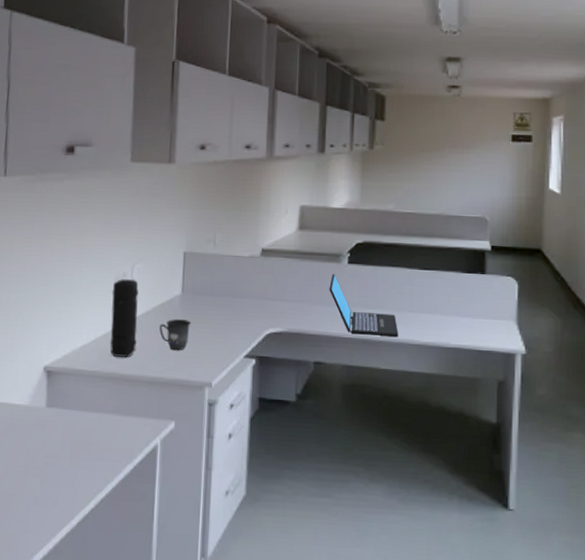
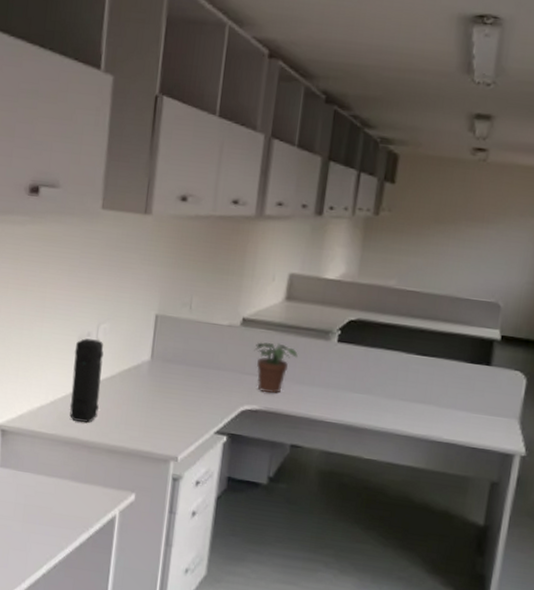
mug: present [159,318,191,351] -> none [124,386,159,420]
potted plant: none [274,269,314,316] -> present [254,342,298,393]
laptop: present [329,273,399,337] -> none [314,351,387,426]

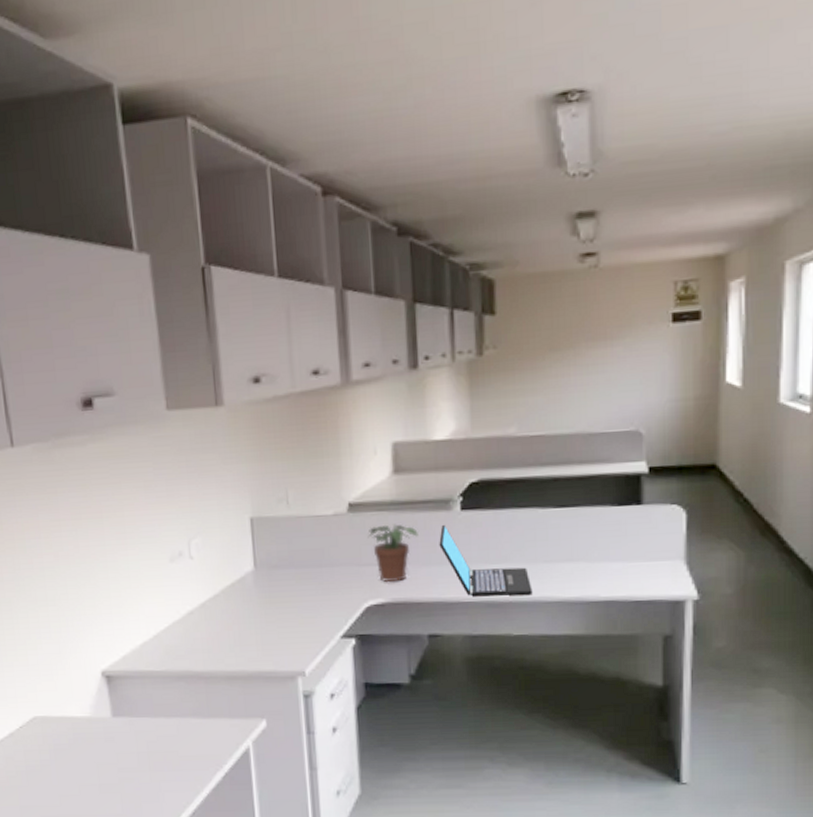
speaker: present [69,338,104,424] -> none [168,558,208,653]
laptop: none [314,351,387,426] -> present [439,524,533,597]

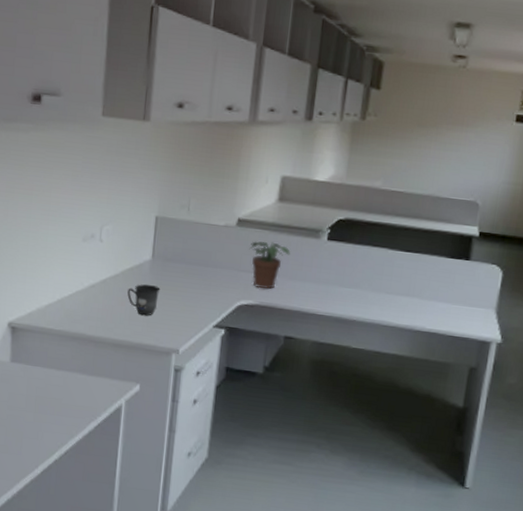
mug: none [232,599,271,638] -> present [127,284,160,316]
laptop: present [439,524,533,597] -> none [305,249,374,317]

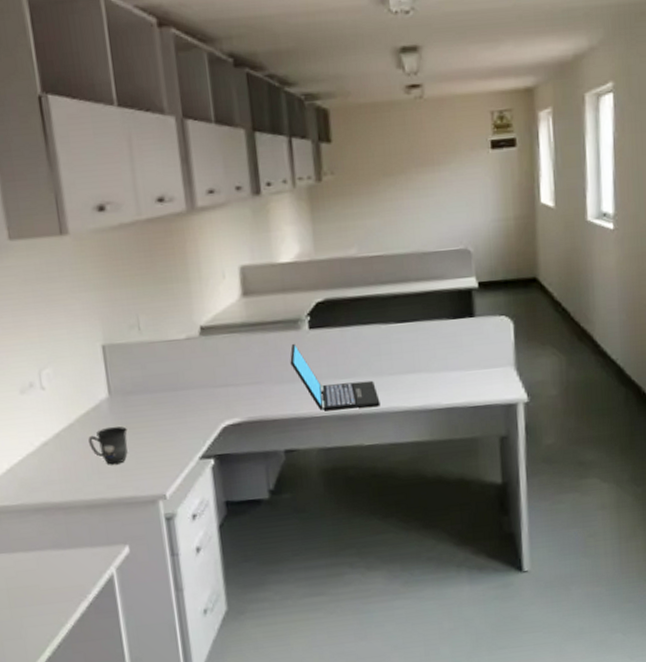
potted plant: present [249,241,290,289] -> none [221,345,270,403]
laptop: none [305,249,374,317] -> present [290,343,380,411]

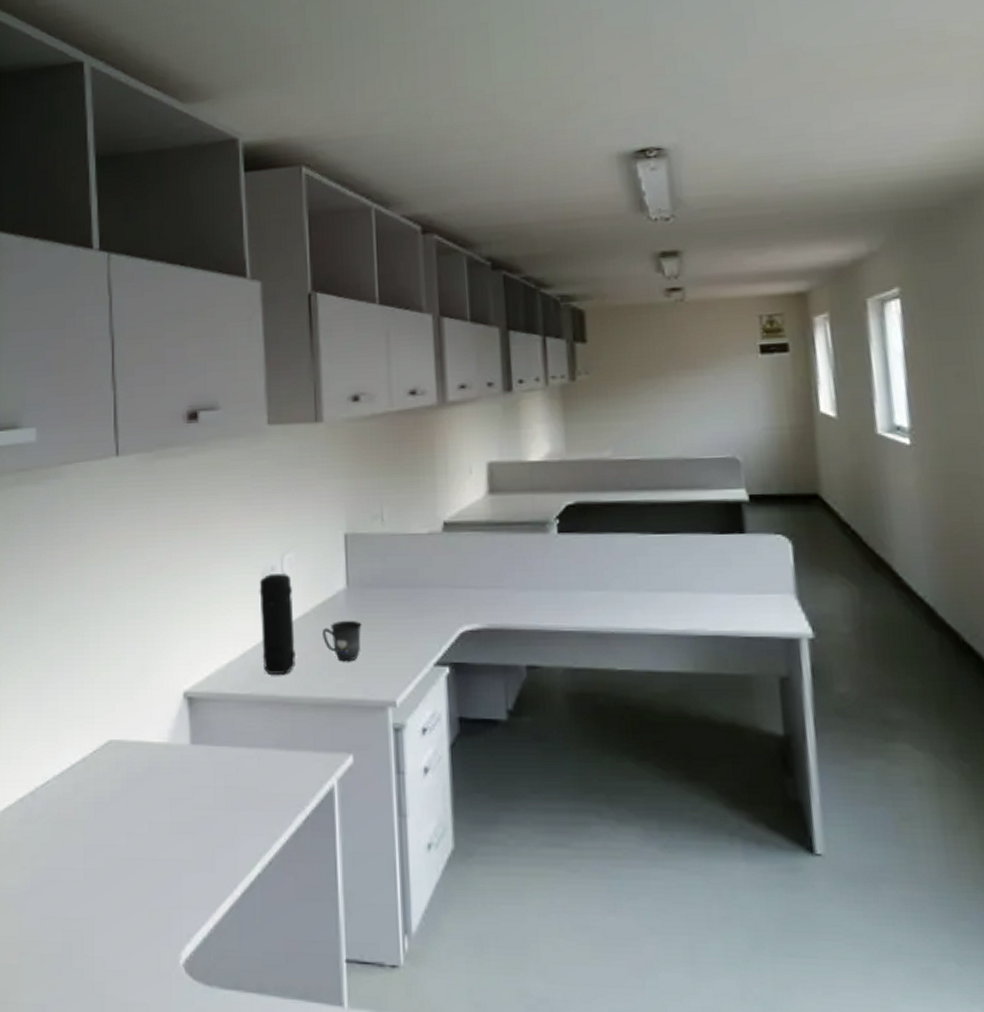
speaker: none [19,388,65,484] -> present [259,574,296,676]
laptop: present [290,343,380,411] -> none [536,547,636,626]

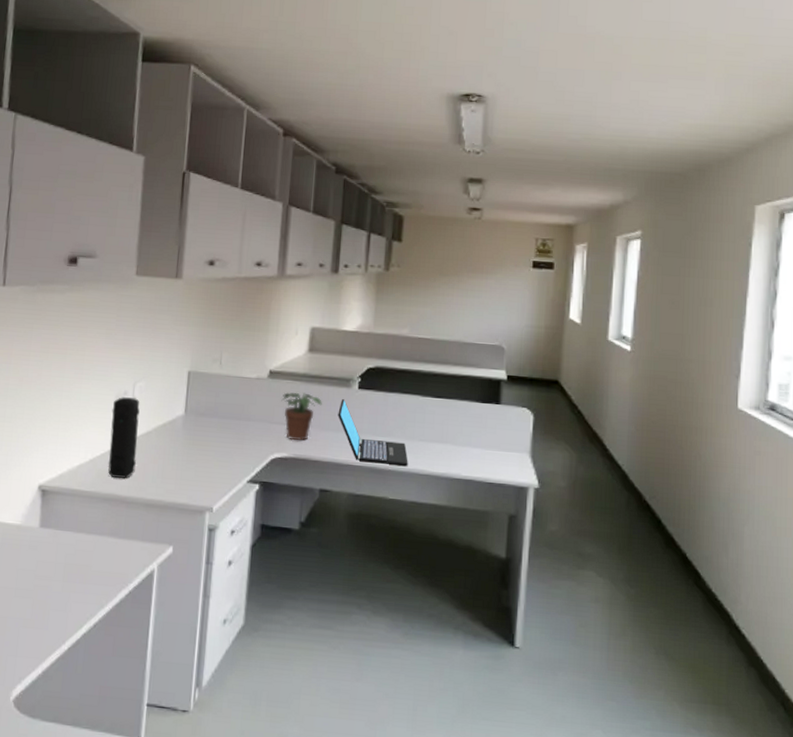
mug: present [323,620,362,662] -> none [160,440,193,473]
potted plant: none [463,545,515,607] -> present [281,392,322,441]
laptop: none [536,547,636,626] -> present [338,398,408,466]

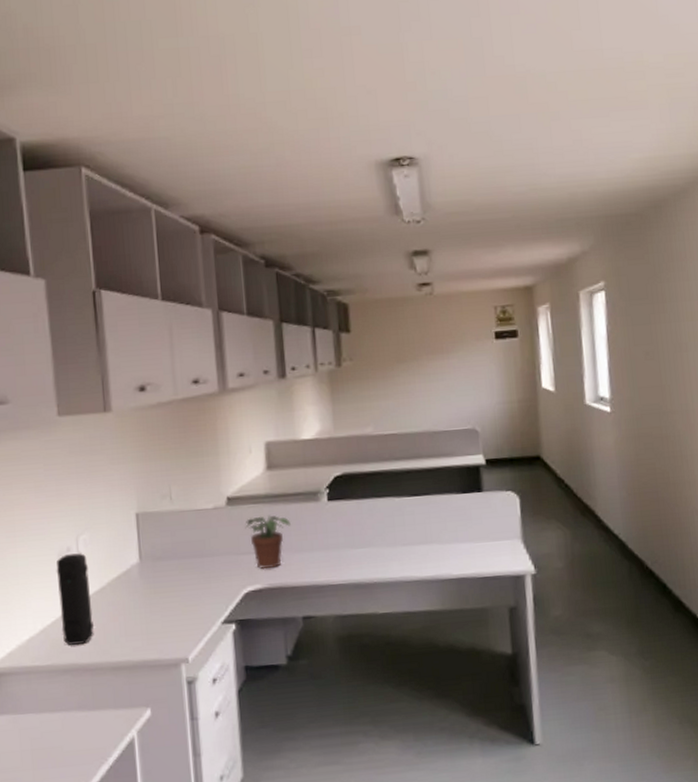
laptop: present [338,398,408,466] -> none [309,514,394,580]

